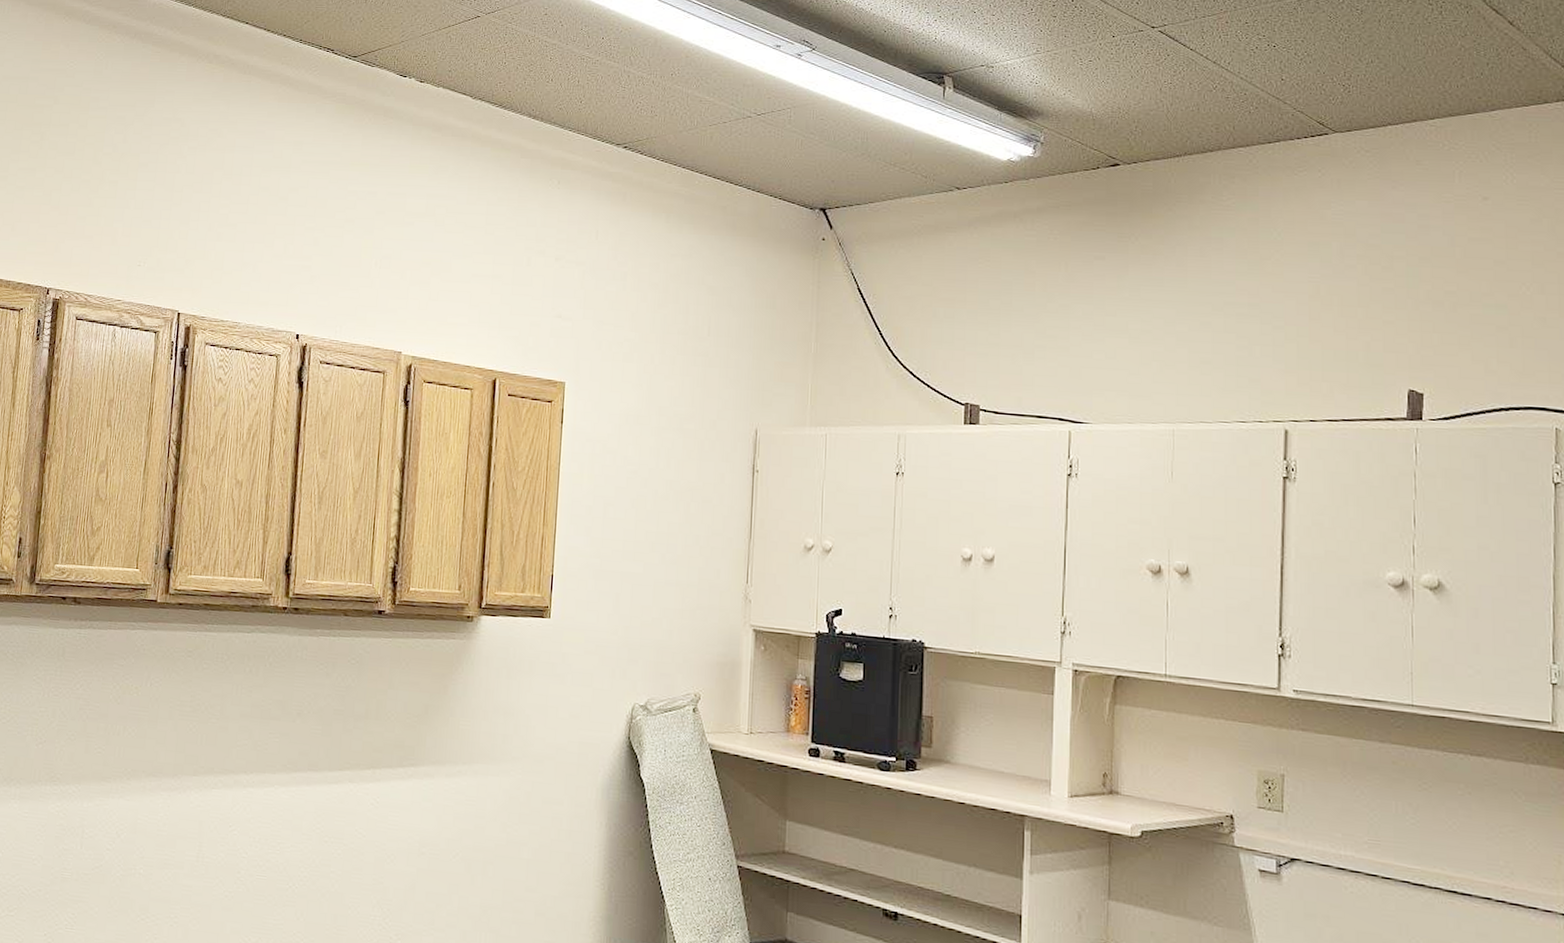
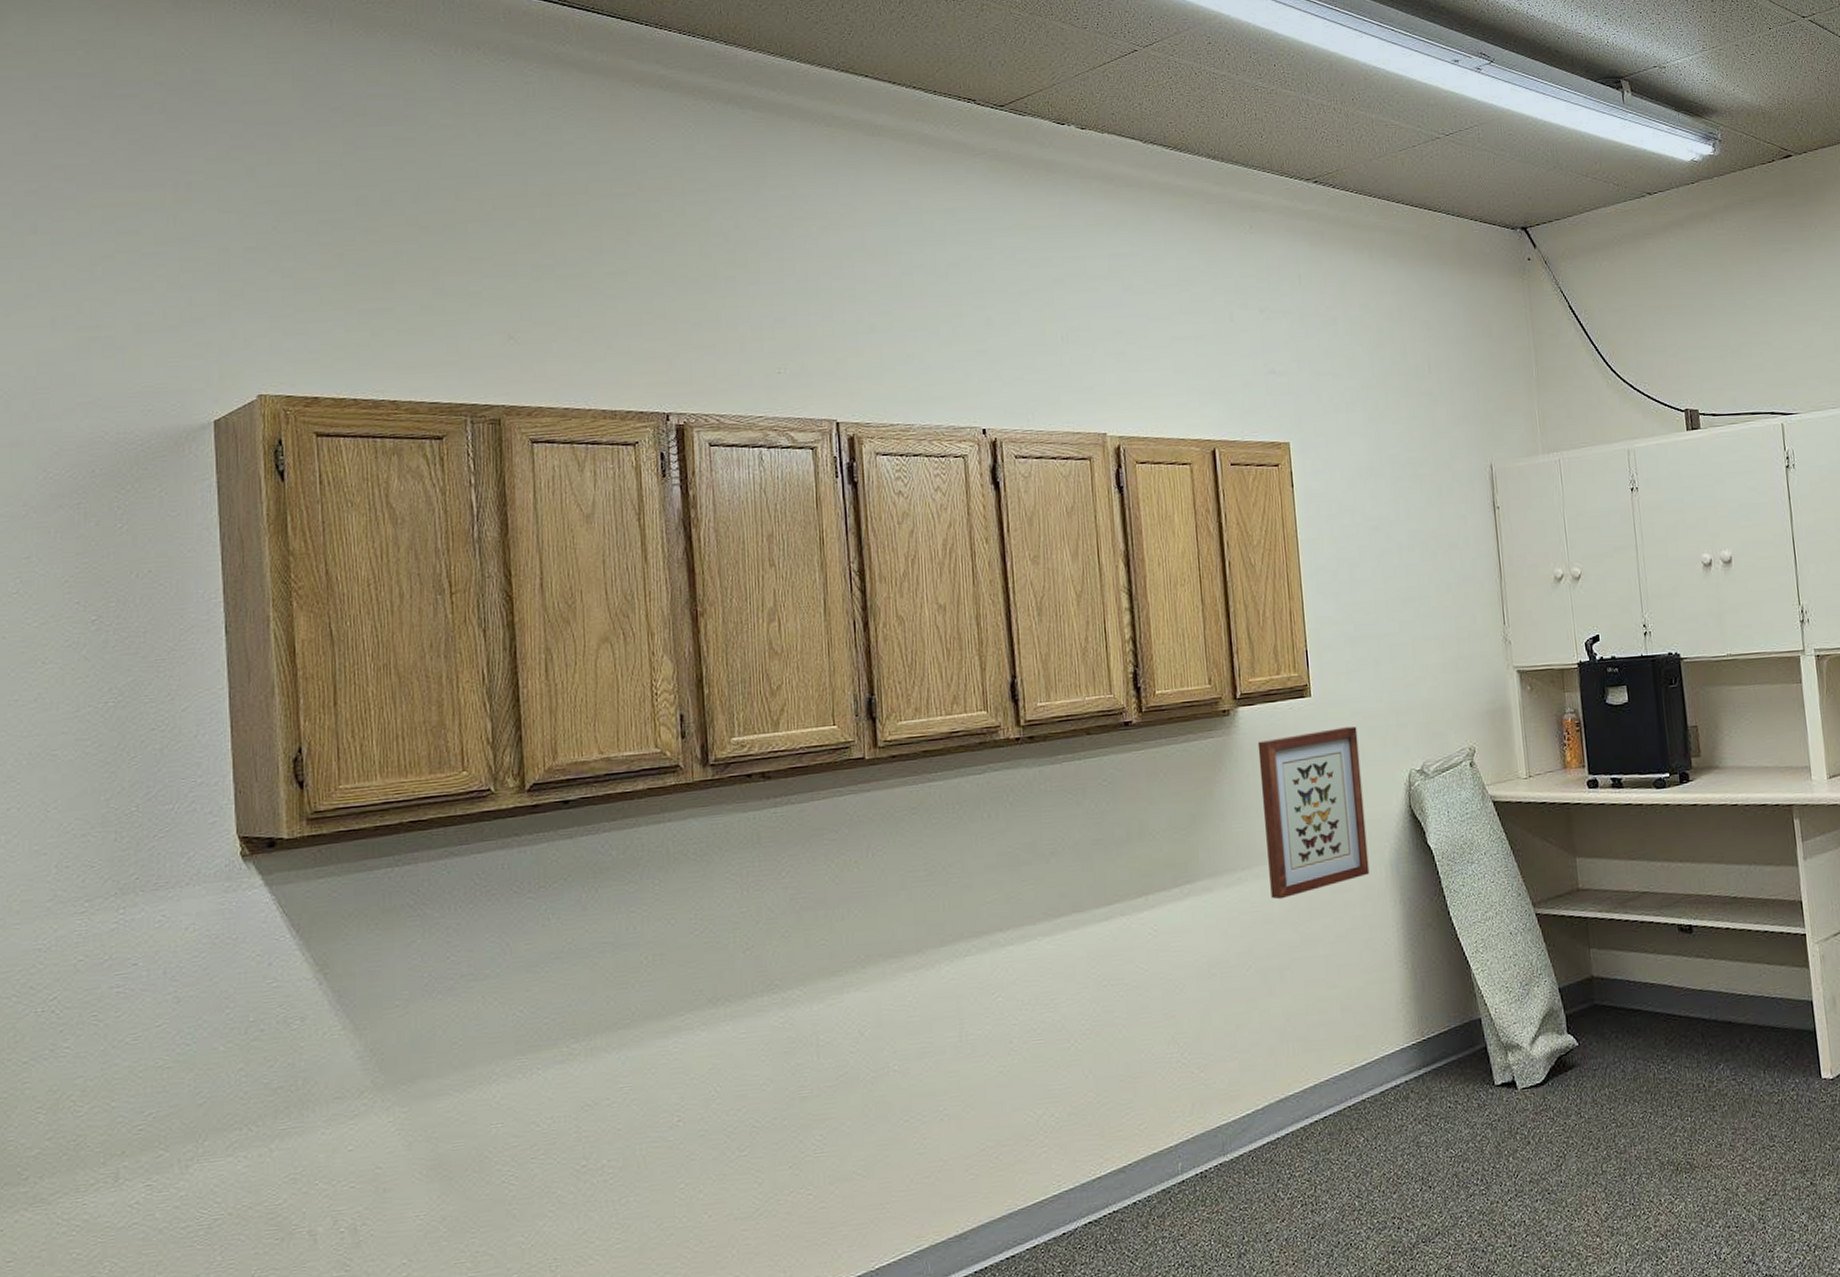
wall art: none [486,650,589,799] -> present [1257,726,1370,900]

